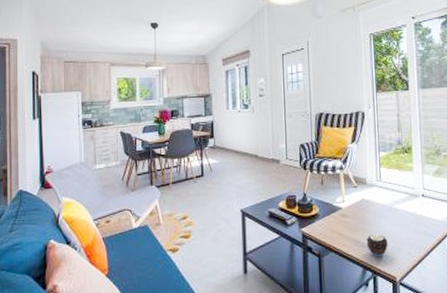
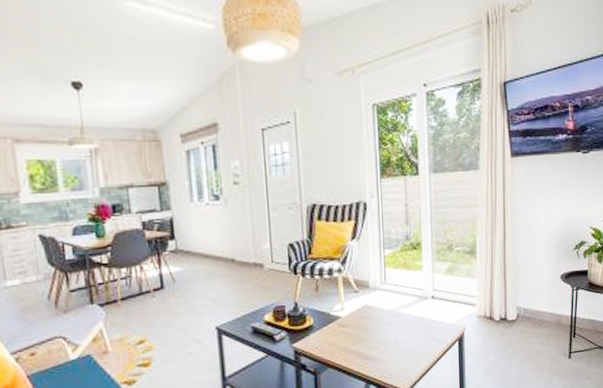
candle: present [366,233,388,257] -> none [369,343,394,369]

